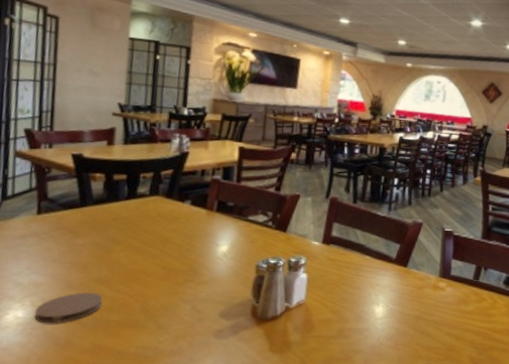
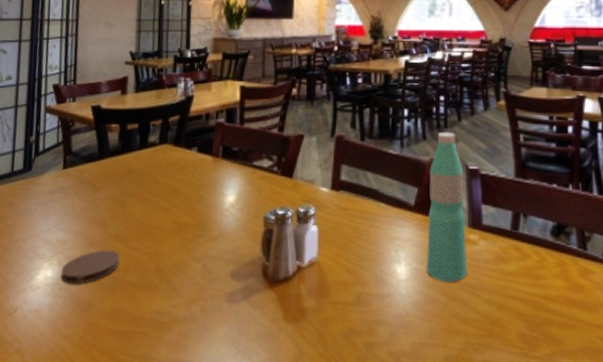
water bottle: none [400,199,440,319] -> present [426,131,468,282]

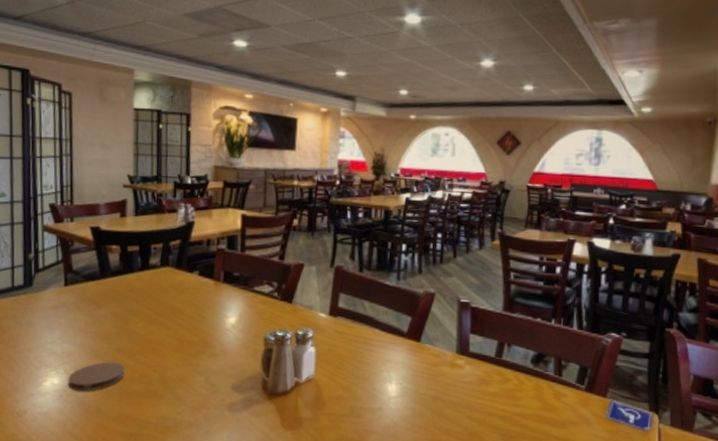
water bottle: present [426,131,468,282] -> none [415,266,456,400]

